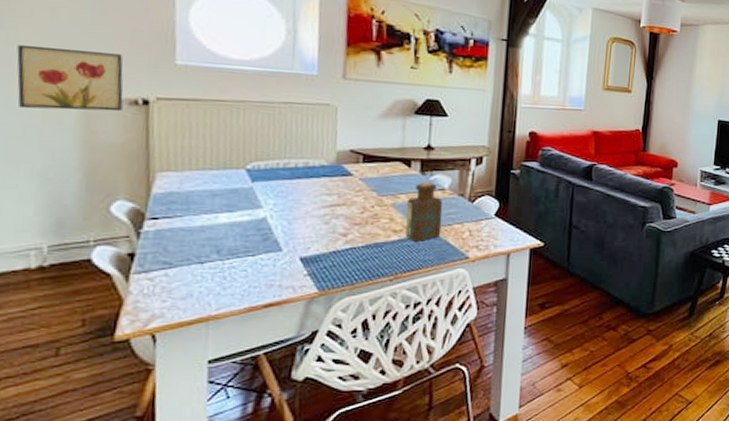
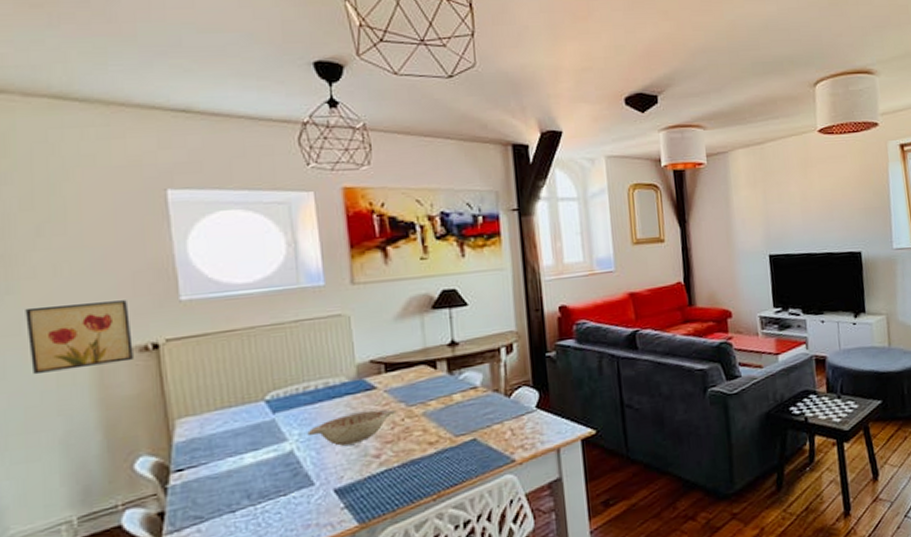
decorative bowl: none [282,193,368,221] -> present [307,409,397,446]
bottle: present [405,181,443,242] -> none [438,381,481,452]

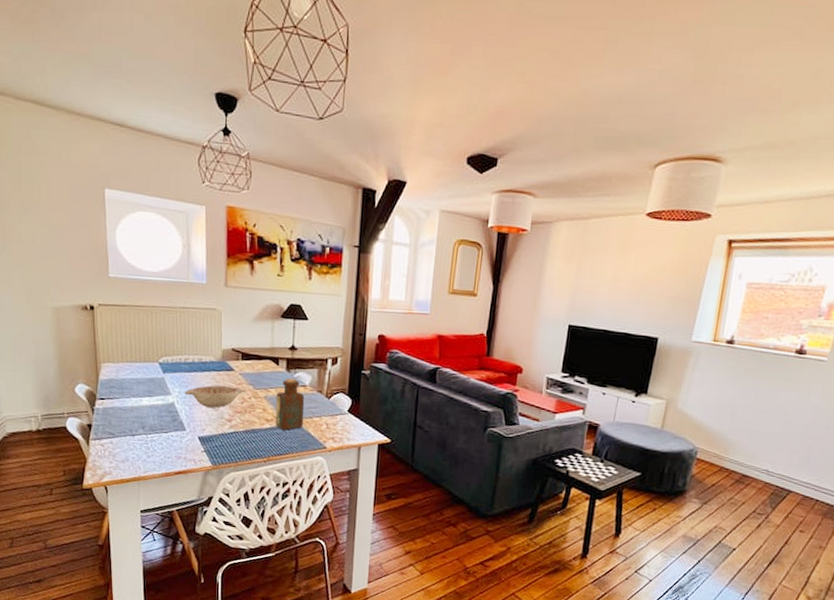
wall art: present [25,300,133,375] -> none [14,264,78,315]
bottle: none [438,381,481,452] -> present [275,378,305,430]

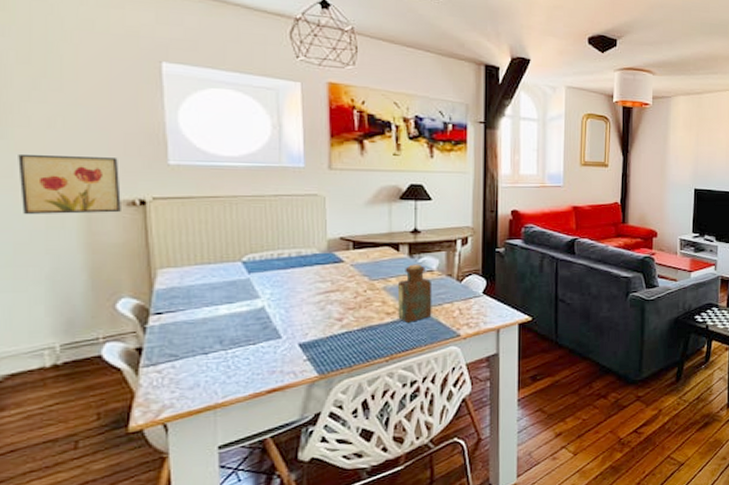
wall art: none [14,264,78,315] -> present [18,153,121,215]
decorative bowl: present [184,385,246,408] -> none [278,280,360,307]

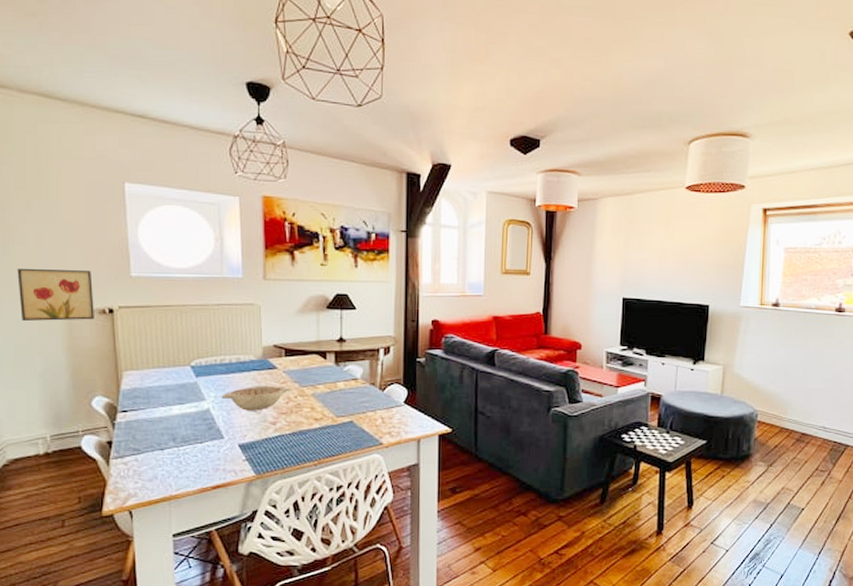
decorative bowl: none [278,280,360,307] -> present [221,385,292,411]
bottle: present [397,264,433,322] -> none [324,372,357,429]

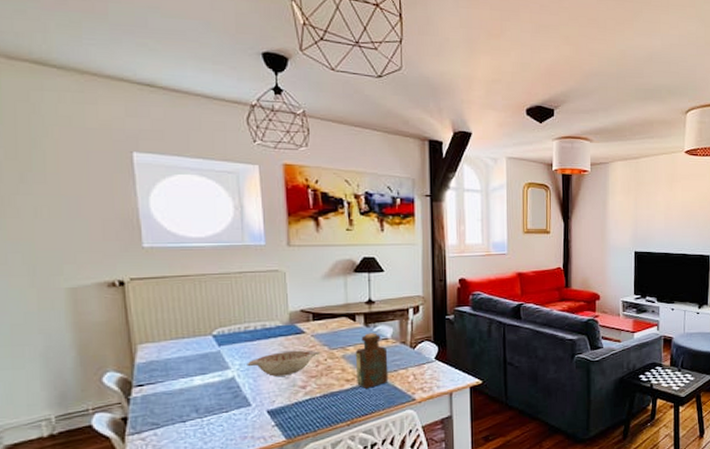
wall art: present [17,268,94,322] -> none [11,242,103,299]
bottle: none [324,372,357,429] -> present [355,332,389,388]

